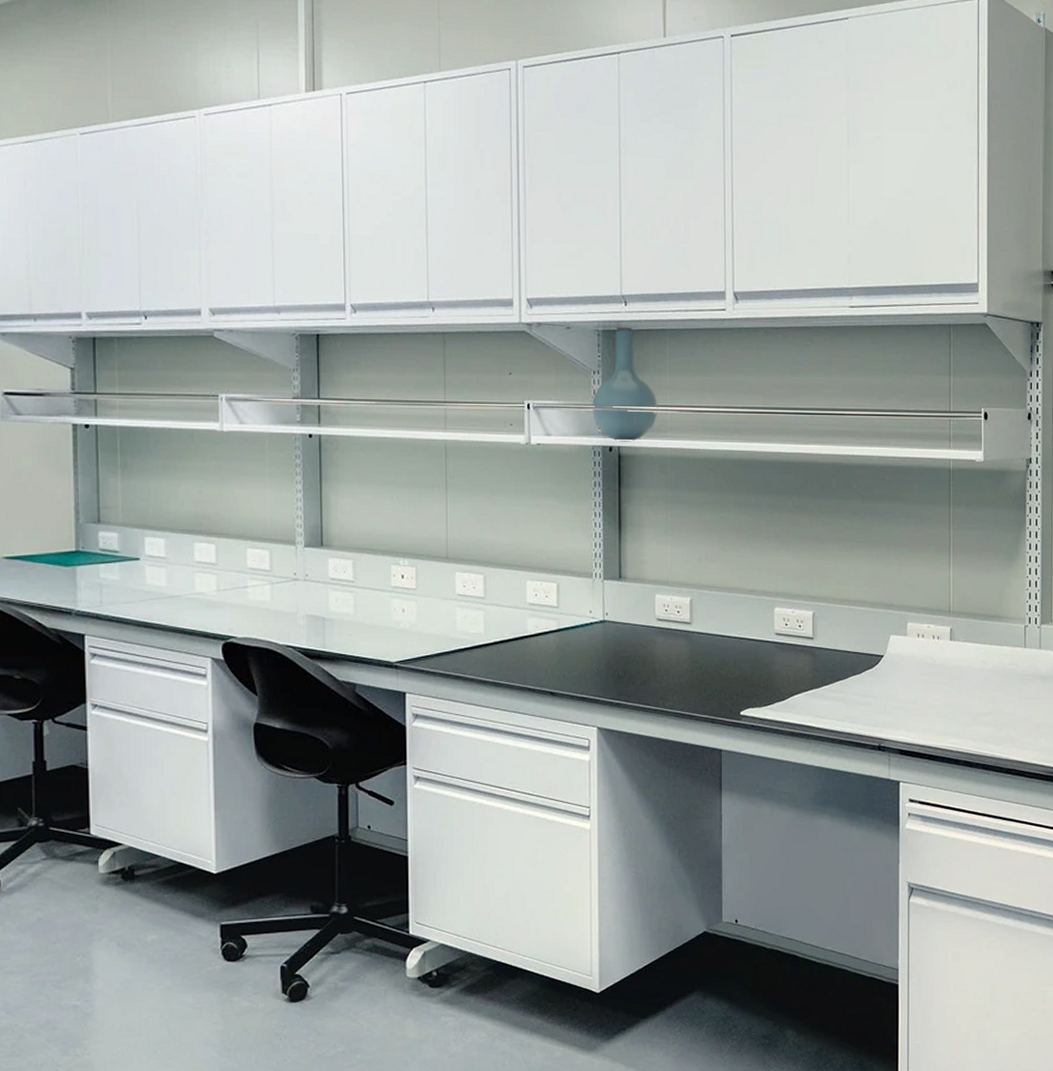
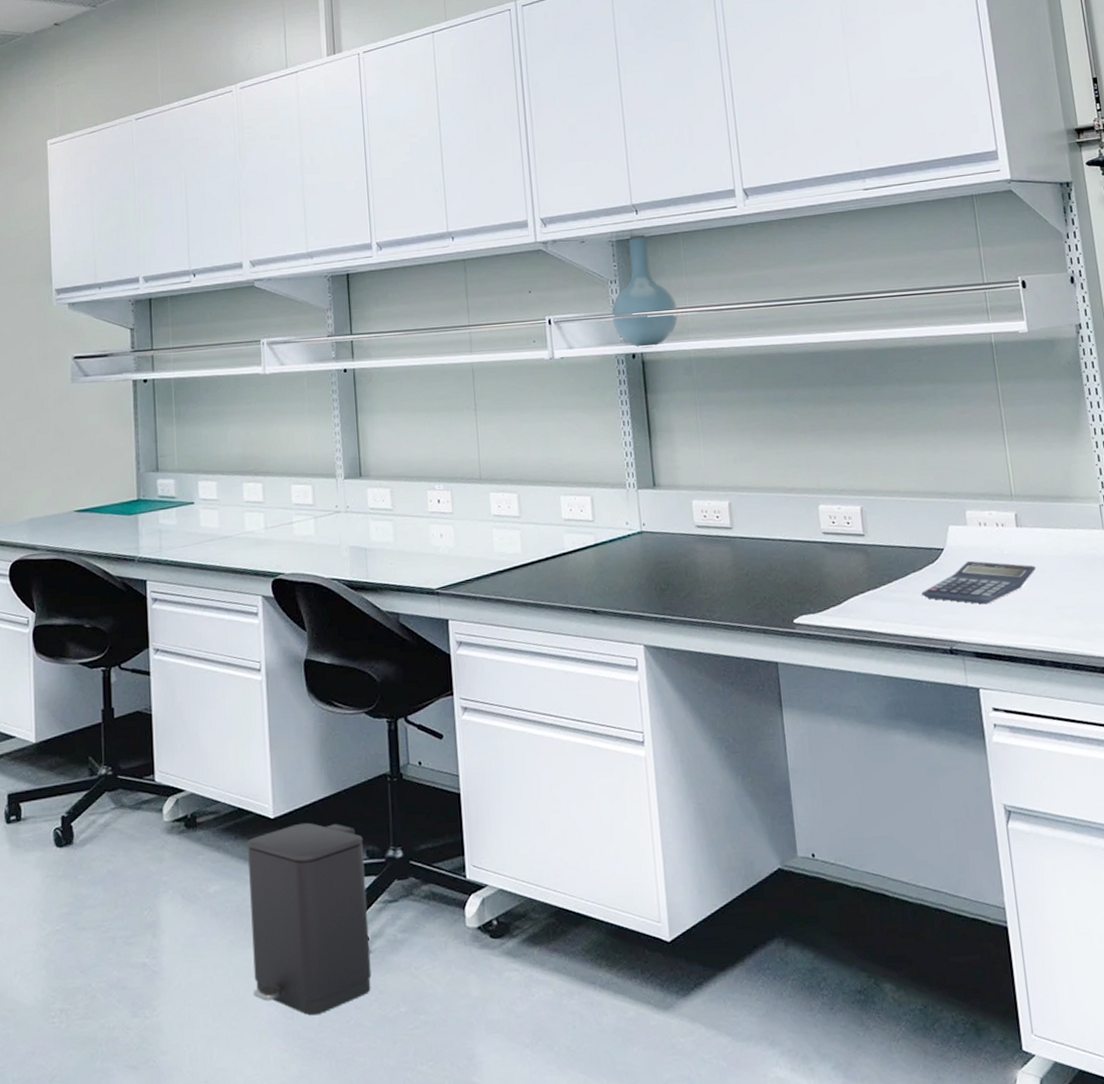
pedal bin: none [187,878,310,1054] -> present [246,822,372,1015]
calculator: none [859,668,963,708] -> present [922,560,1037,605]

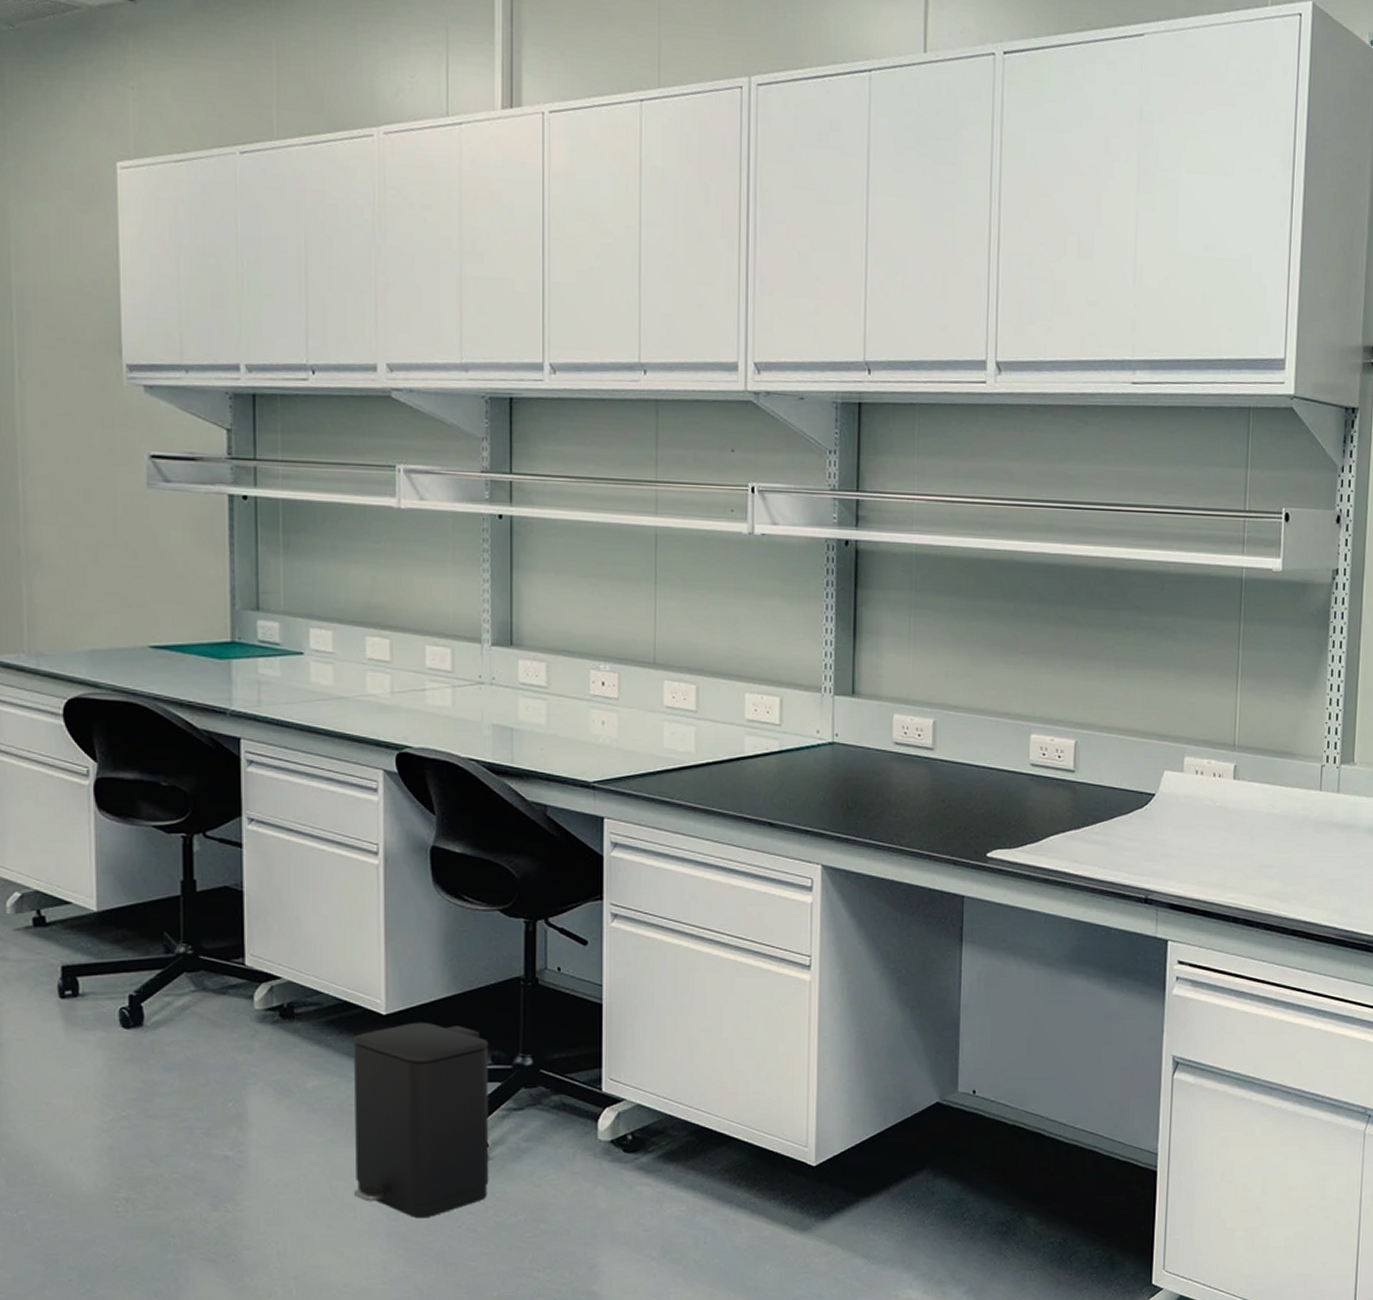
bottle: present [611,233,678,348] -> none [826,397,903,535]
calculator: present [922,560,1037,605] -> none [1125,809,1247,856]

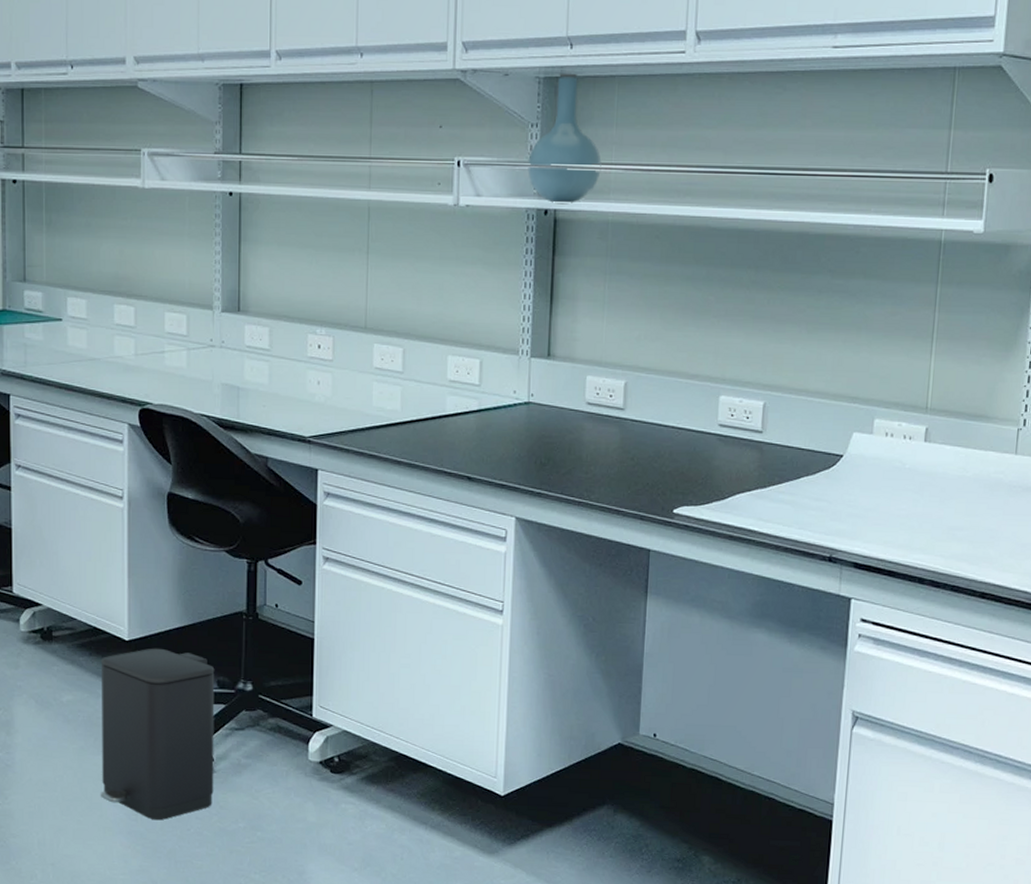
bottle: none [826,397,903,535] -> present [528,71,602,205]

